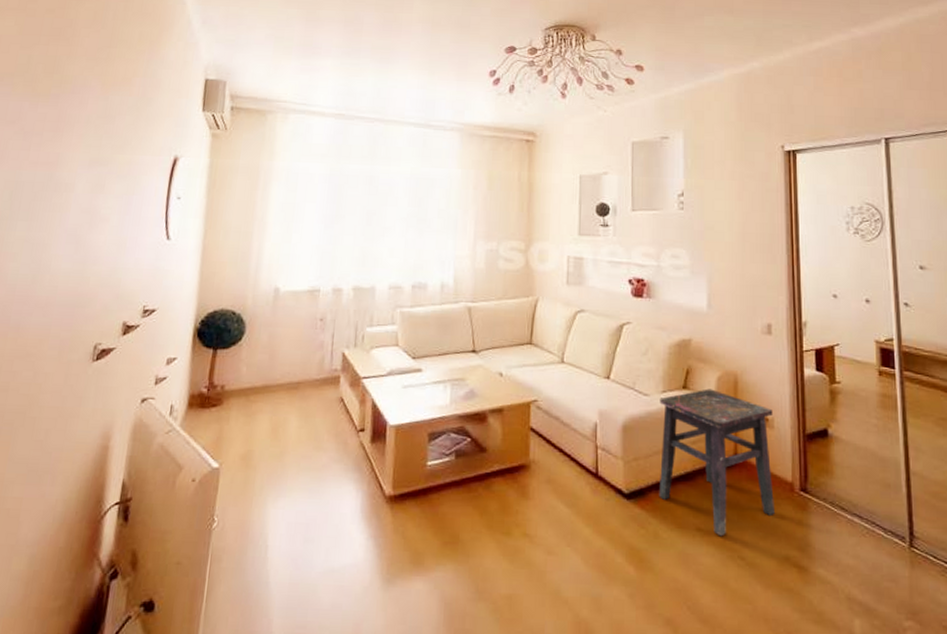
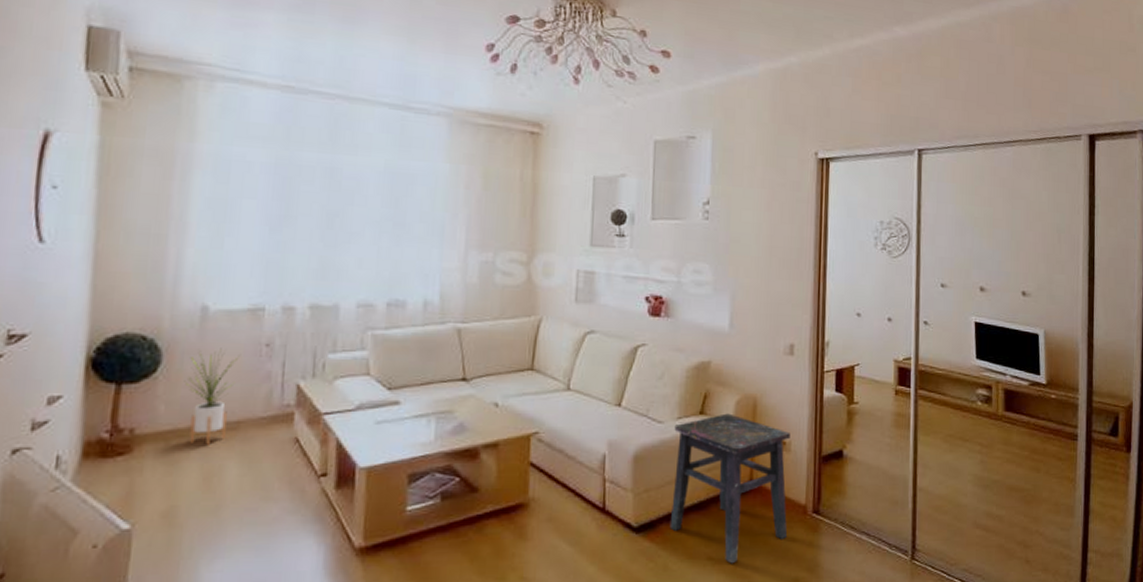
house plant: none [260,321,299,401] -> present [184,348,237,445]

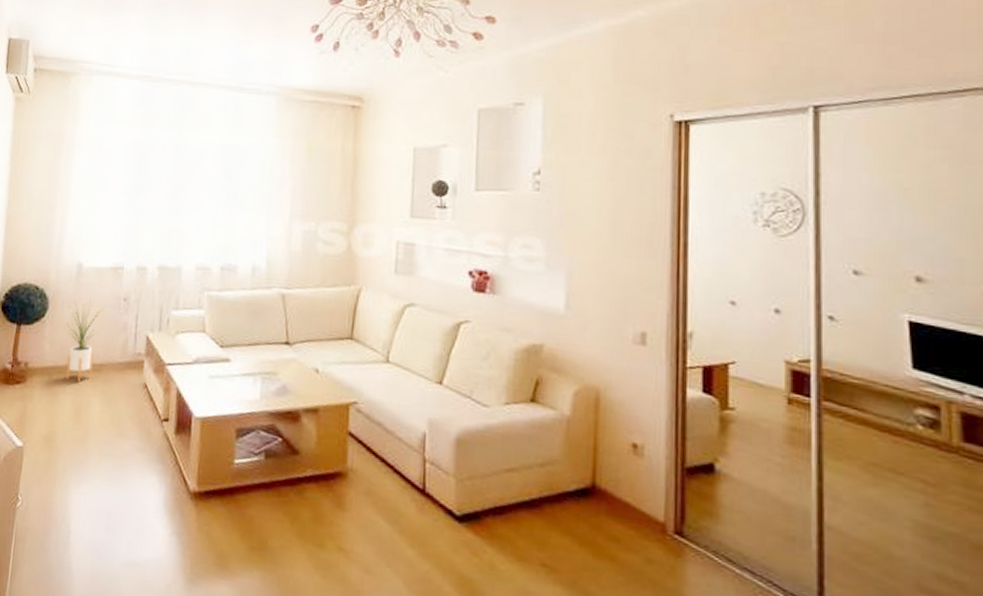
side table: present [669,413,790,564] -> none [496,404,643,576]

